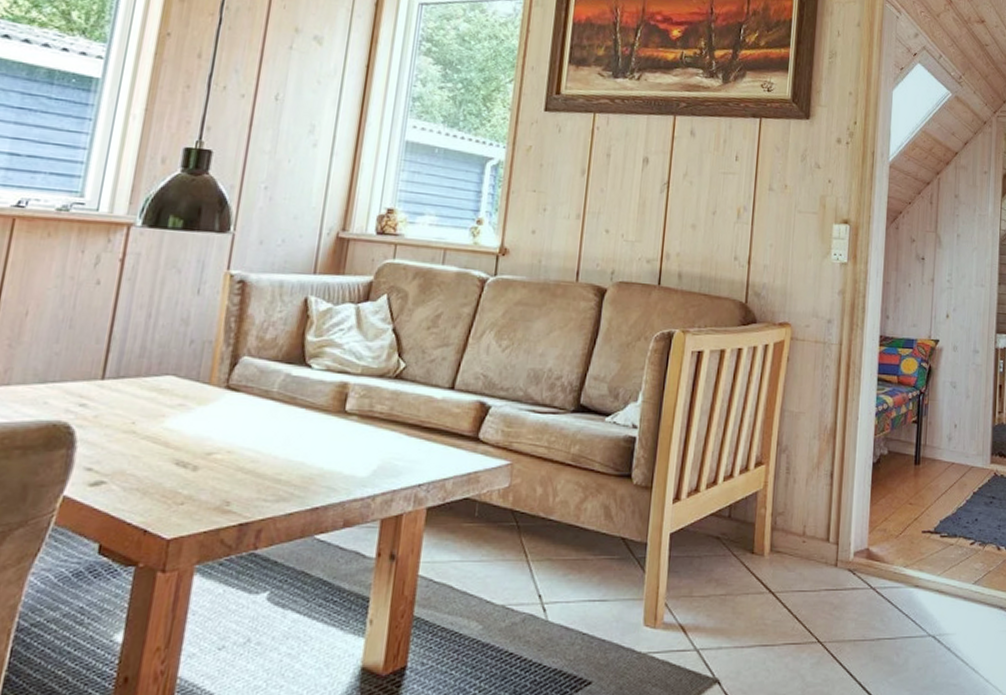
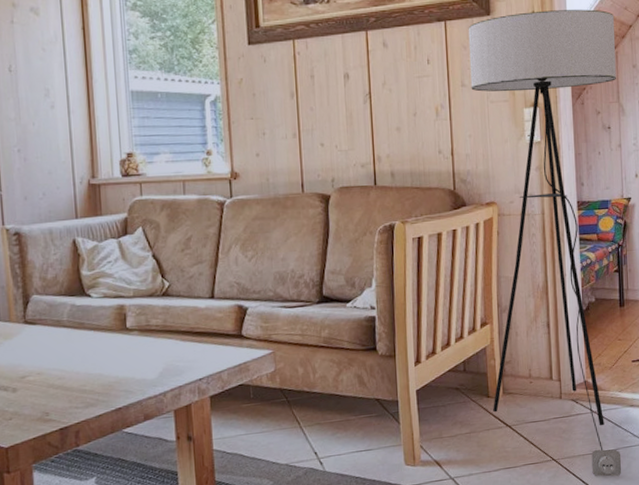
floor lamp: none [756,121,941,674] -> present [468,9,622,477]

